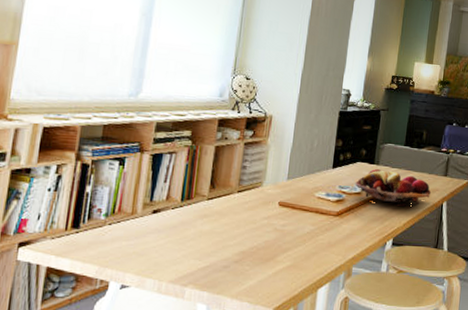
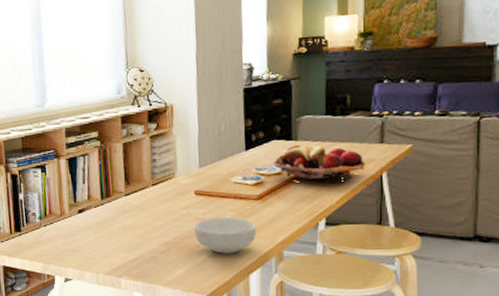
cereal bowl: none [271,230,332,267] -> present [193,217,257,254]

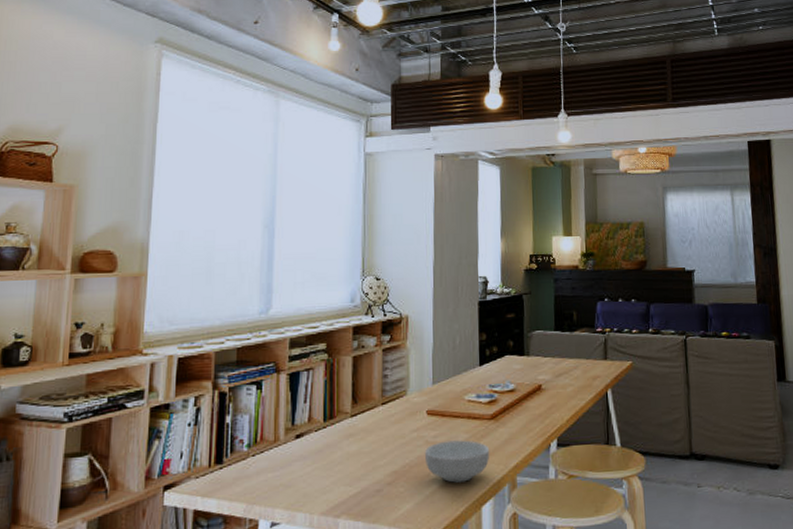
fruit basket: present [272,144,366,183] -> none [505,360,592,401]

